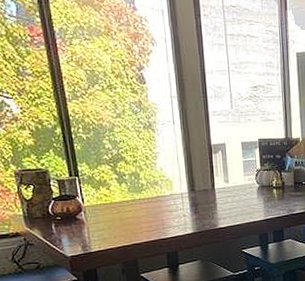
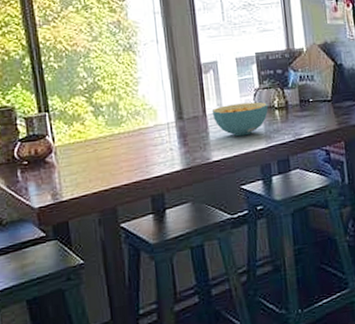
cereal bowl: none [219,181,268,209] -> present [211,102,269,137]

